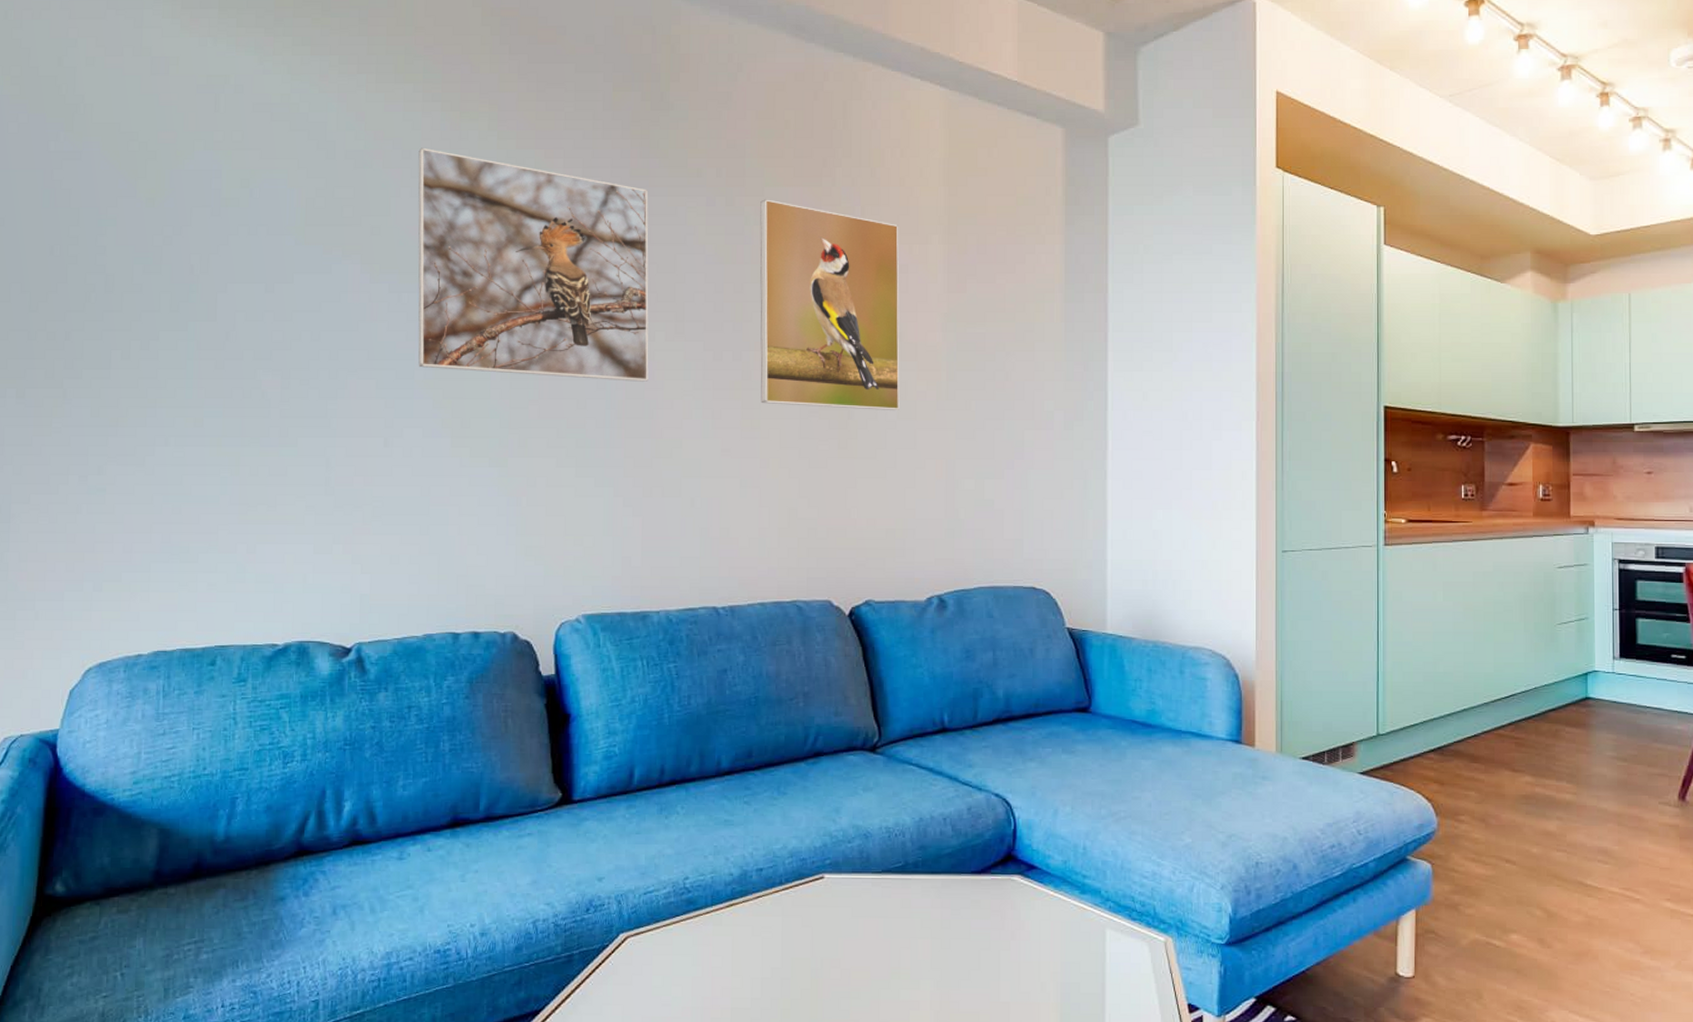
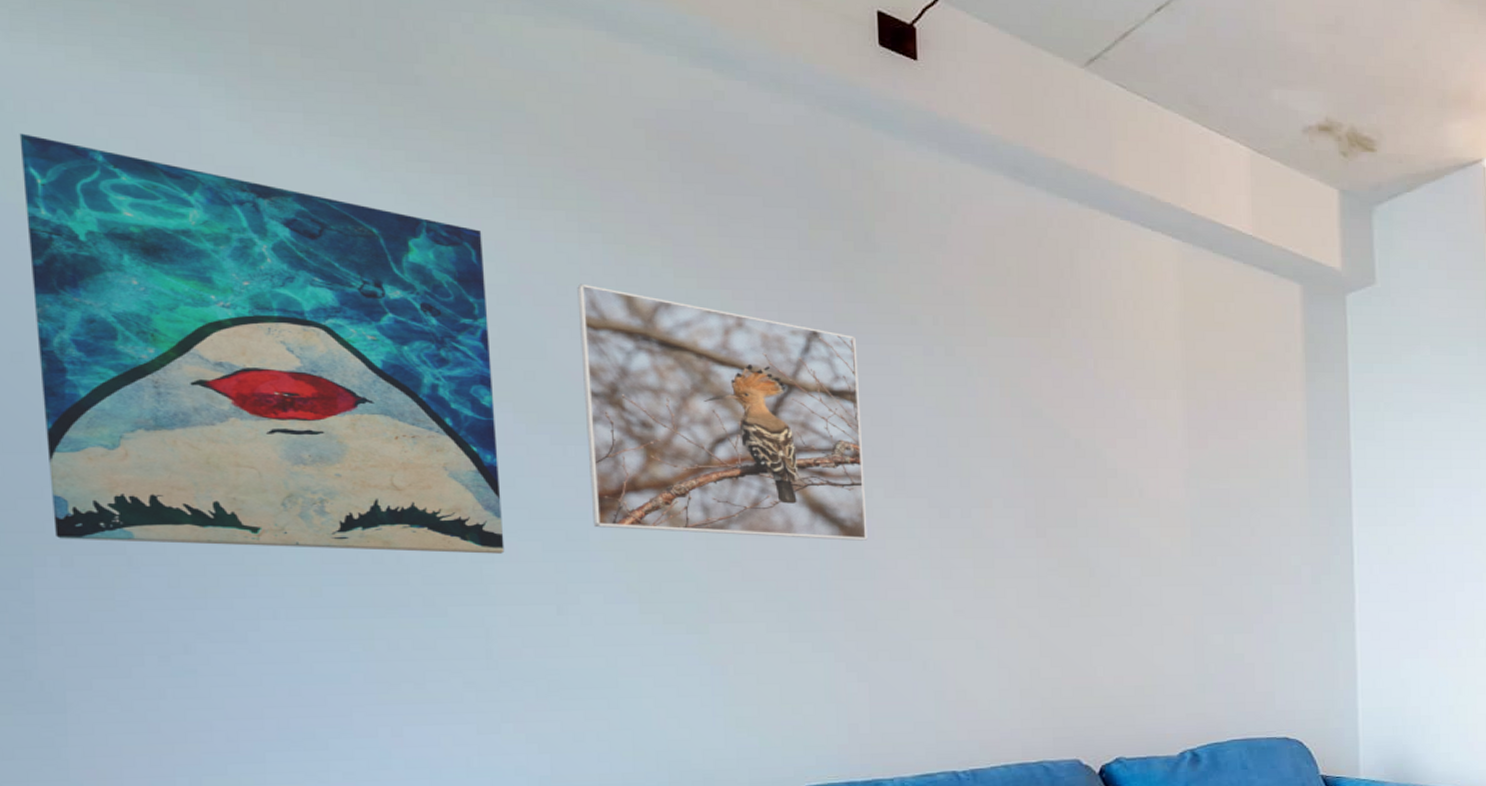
wall art: none [14,37,347,391] -> present [19,133,505,554]
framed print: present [760,199,900,410] -> none [984,349,1143,567]

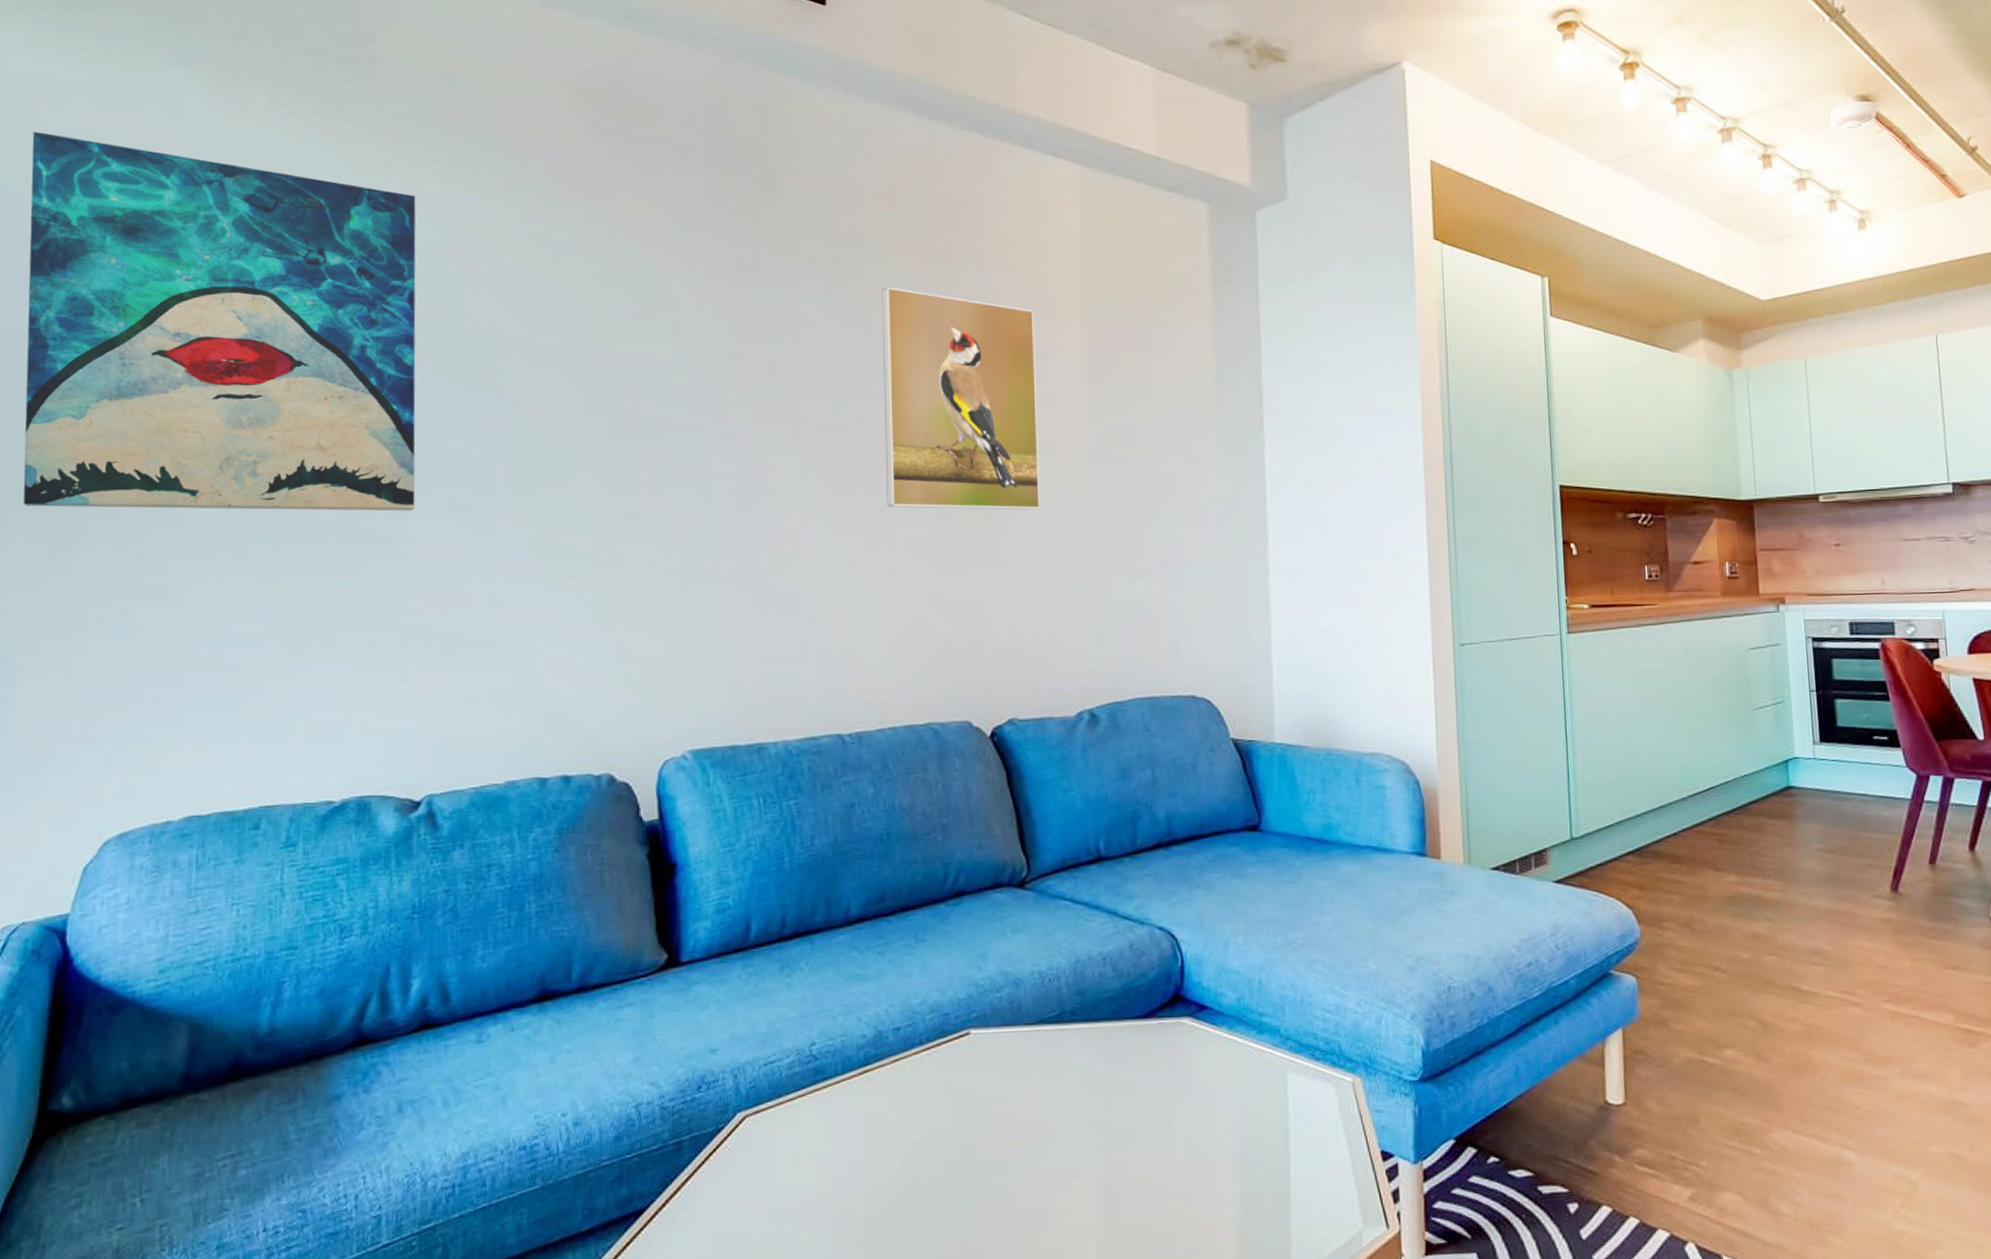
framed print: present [577,283,868,541] -> none [498,241,761,489]
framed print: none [984,349,1143,567] -> present [882,287,1040,510]

